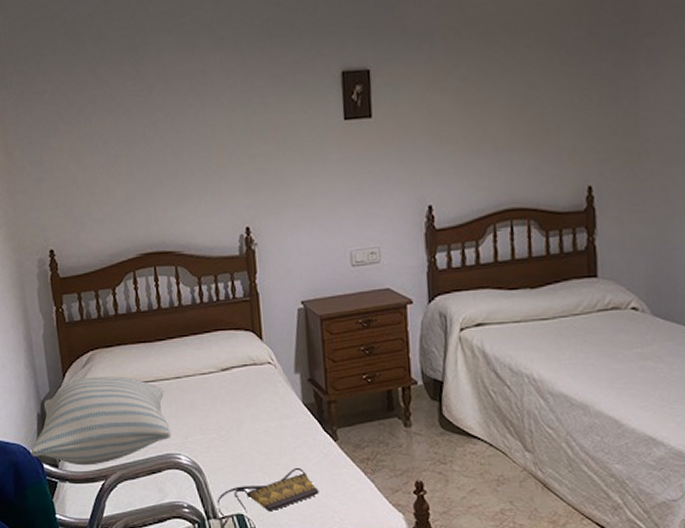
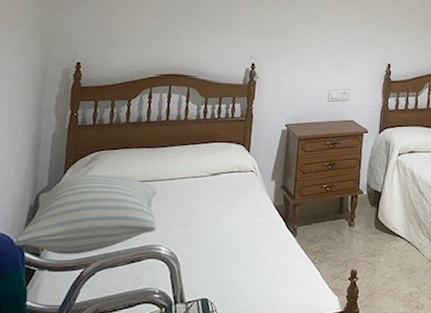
handbag: present [217,467,319,519] -> none [185,258,275,303]

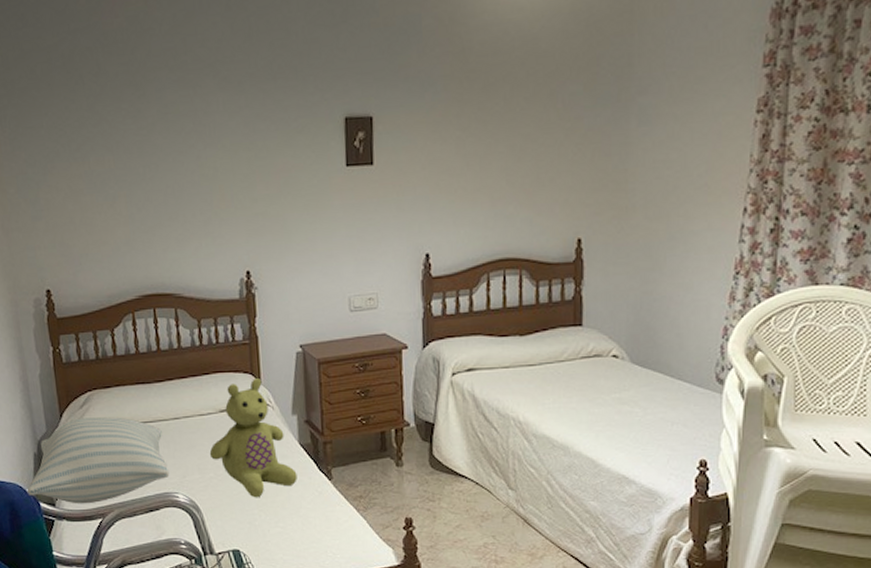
stuffed bear: none [195,149,268,252] -> present [209,378,297,498]

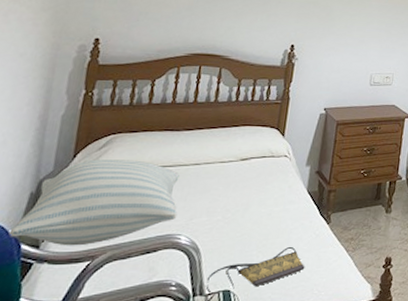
stuffed bear: present [209,378,297,498] -> none [221,133,300,240]
handbag: none [213,505,313,554] -> present [205,246,305,295]

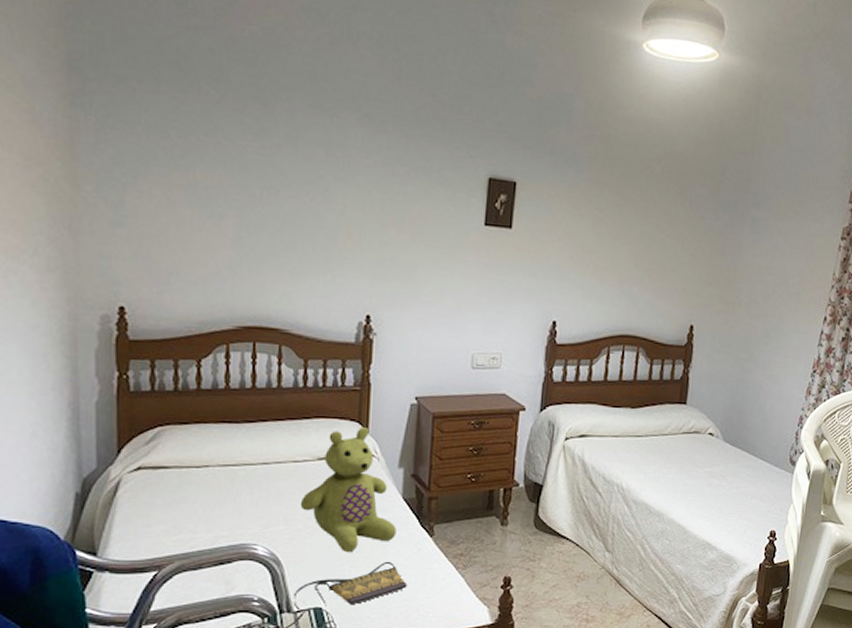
pillow: present [8,159,181,246] -> none [60,455,250,554]
stuffed bear: none [221,133,300,240] -> present [300,427,396,553]

